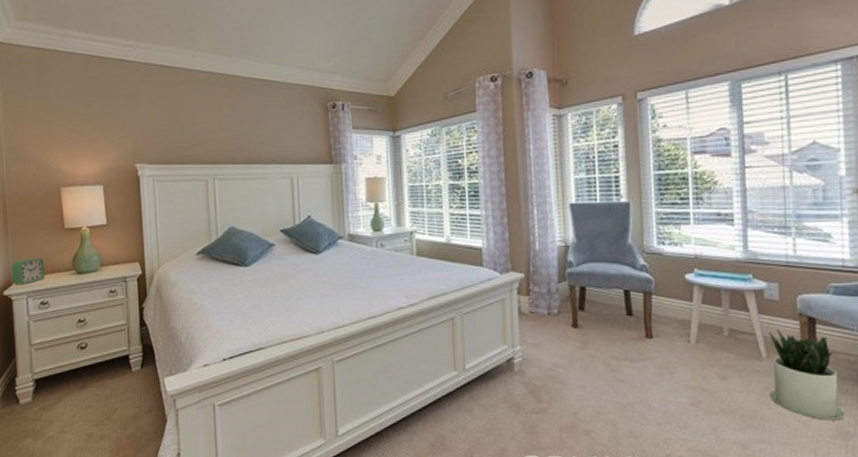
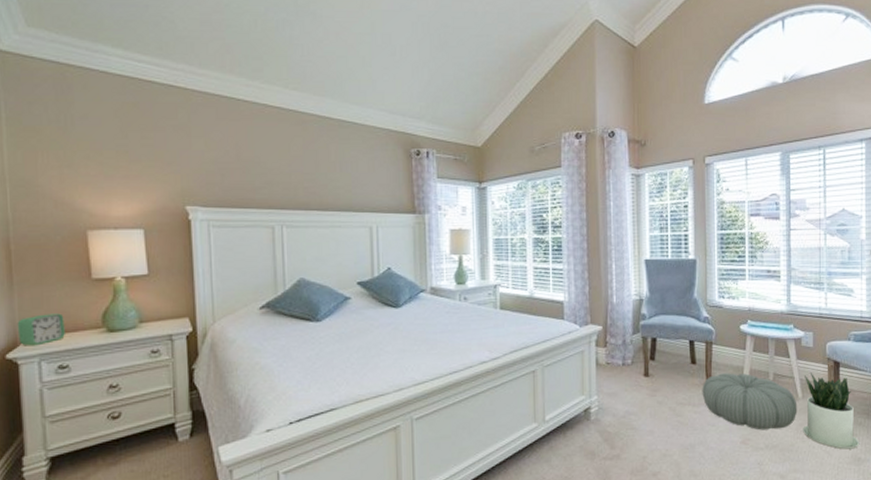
pouf: none [640,327,761,392] -> present [702,373,798,430]

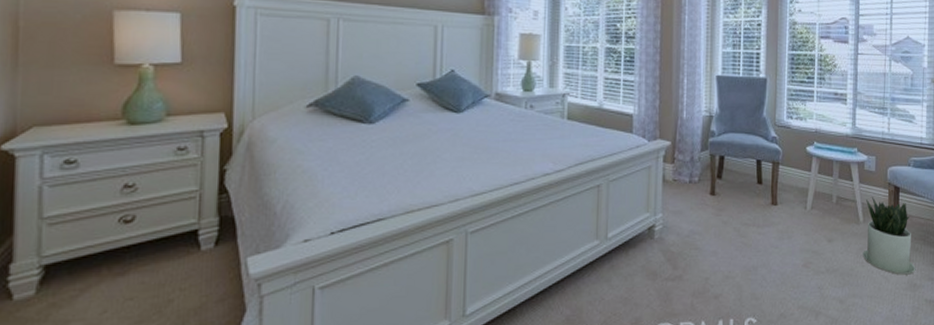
alarm clock: present [17,313,65,346] -> none [18,101,77,137]
pouf: present [702,373,798,430] -> none [767,194,859,254]

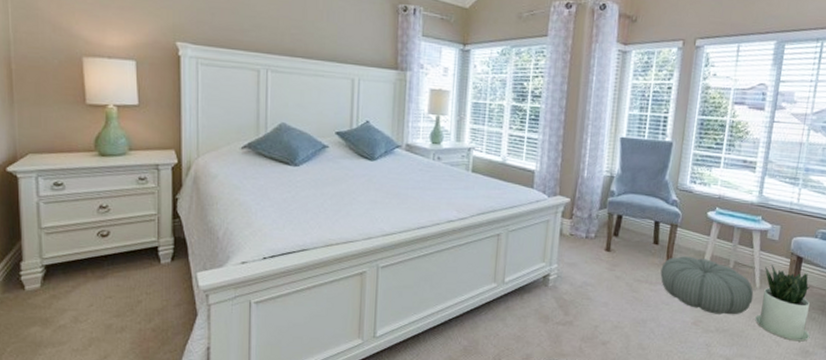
pouf: none [767,194,859,254] -> present [660,256,754,315]

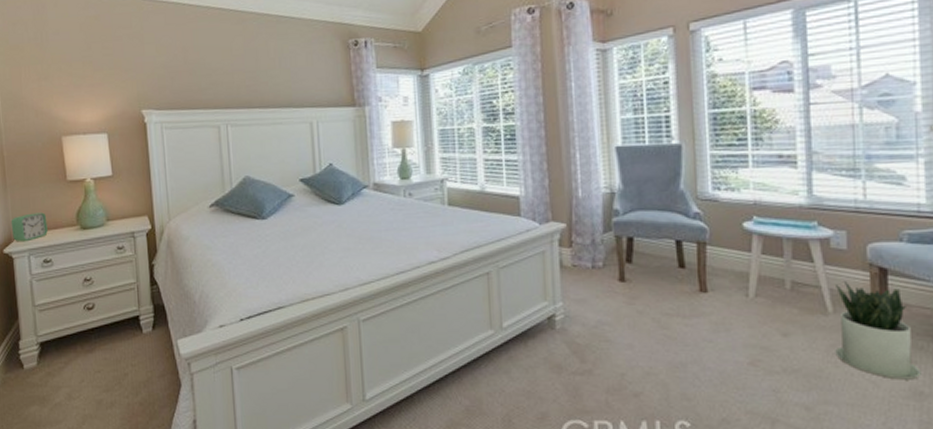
alarm clock: none [17,133,60,162] -> present [11,212,48,242]
pouf: present [660,256,754,315] -> none [694,279,827,350]

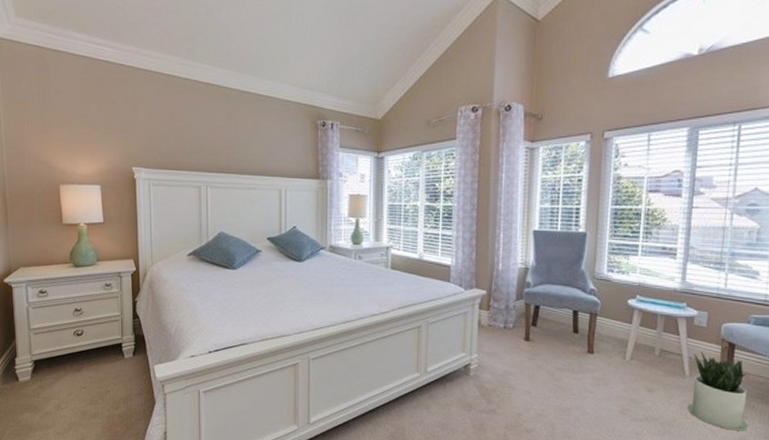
alarm clock: present [11,212,48,242] -> none [11,249,44,274]

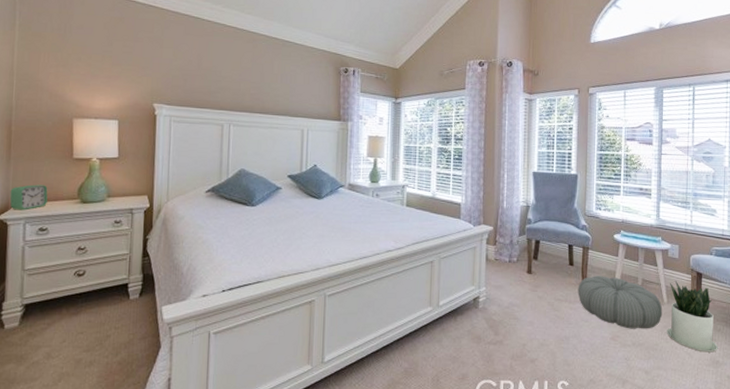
alarm clock: none [11,249,44,274] -> present [10,184,48,210]
pouf: none [582,344,684,404] -> present [577,276,663,329]

